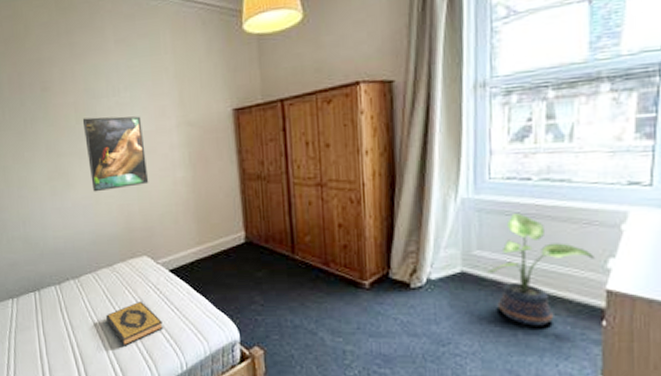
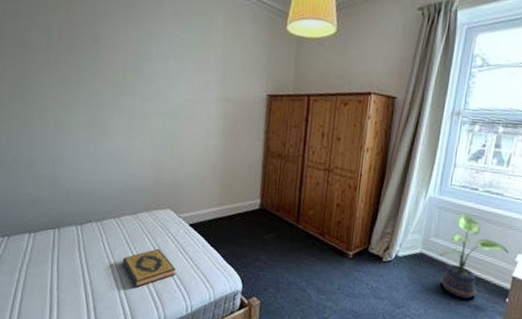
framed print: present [82,116,149,192] -> none [128,76,185,146]

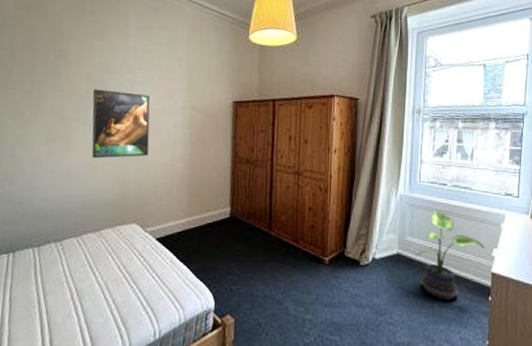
hardback book: present [123,248,176,288] -> none [84,267,142,314]
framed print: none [128,76,185,146] -> present [91,89,151,159]

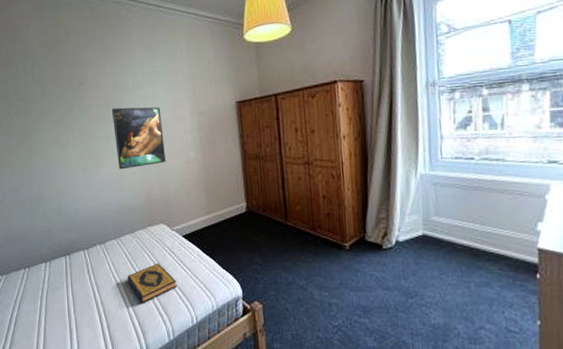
hardback book: none [84,267,142,314] -> present [127,263,177,303]
potted plant: present [415,210,485,300] -> none [443,186,528,279]

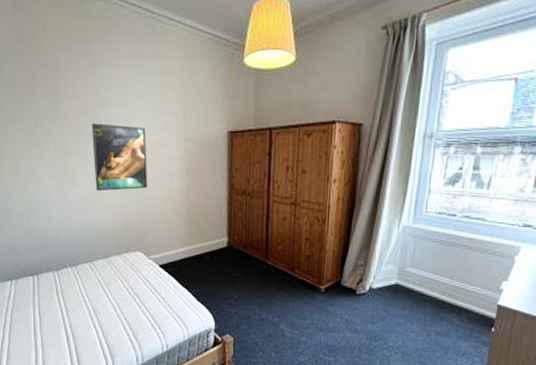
hardback book: present [127,263,177,303] -> none [99,290,149,328]

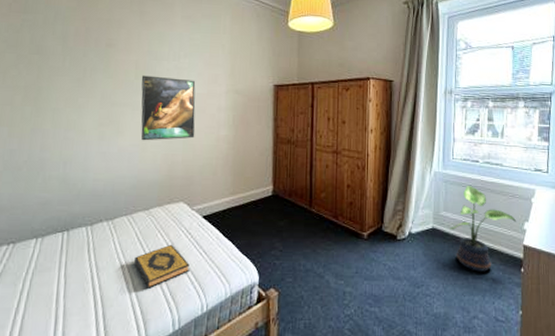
hardback book: none [99,290,149,328] -> present [134,244,190,288]
potted plant: none [415,241,494,329] -> present [450,186,517,272]

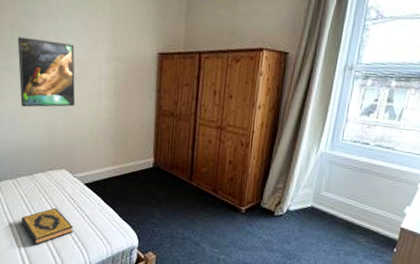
potted plant: present [450,186,517,272] -> none [328,168,399,249]

